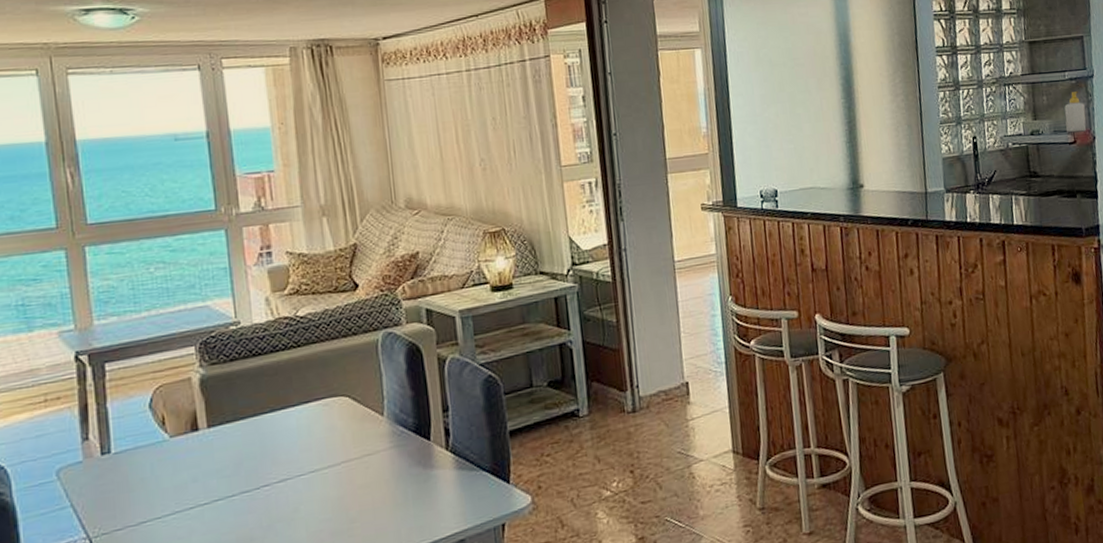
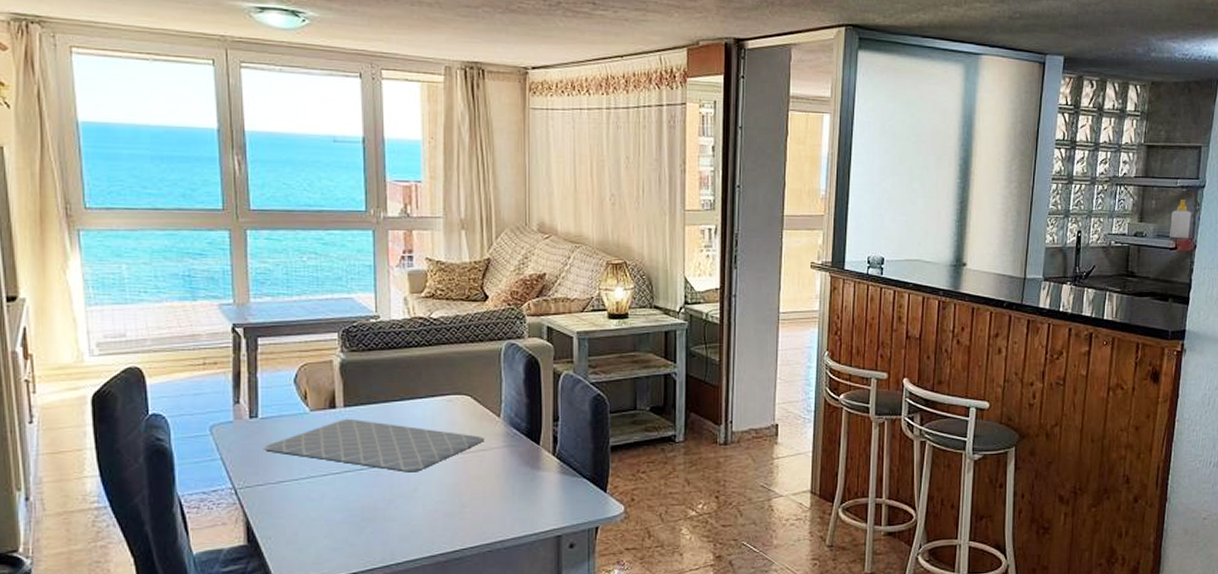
placemat: none [120,439,368,492] -> present [264,418,484,473]

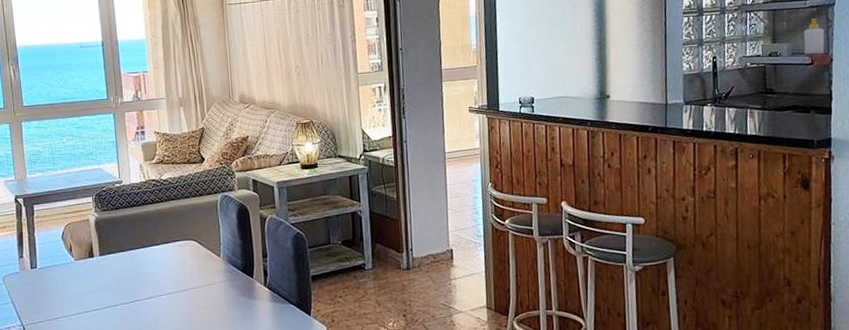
placemat: present [264,418,484,473] -> none [42,265,209,306]

